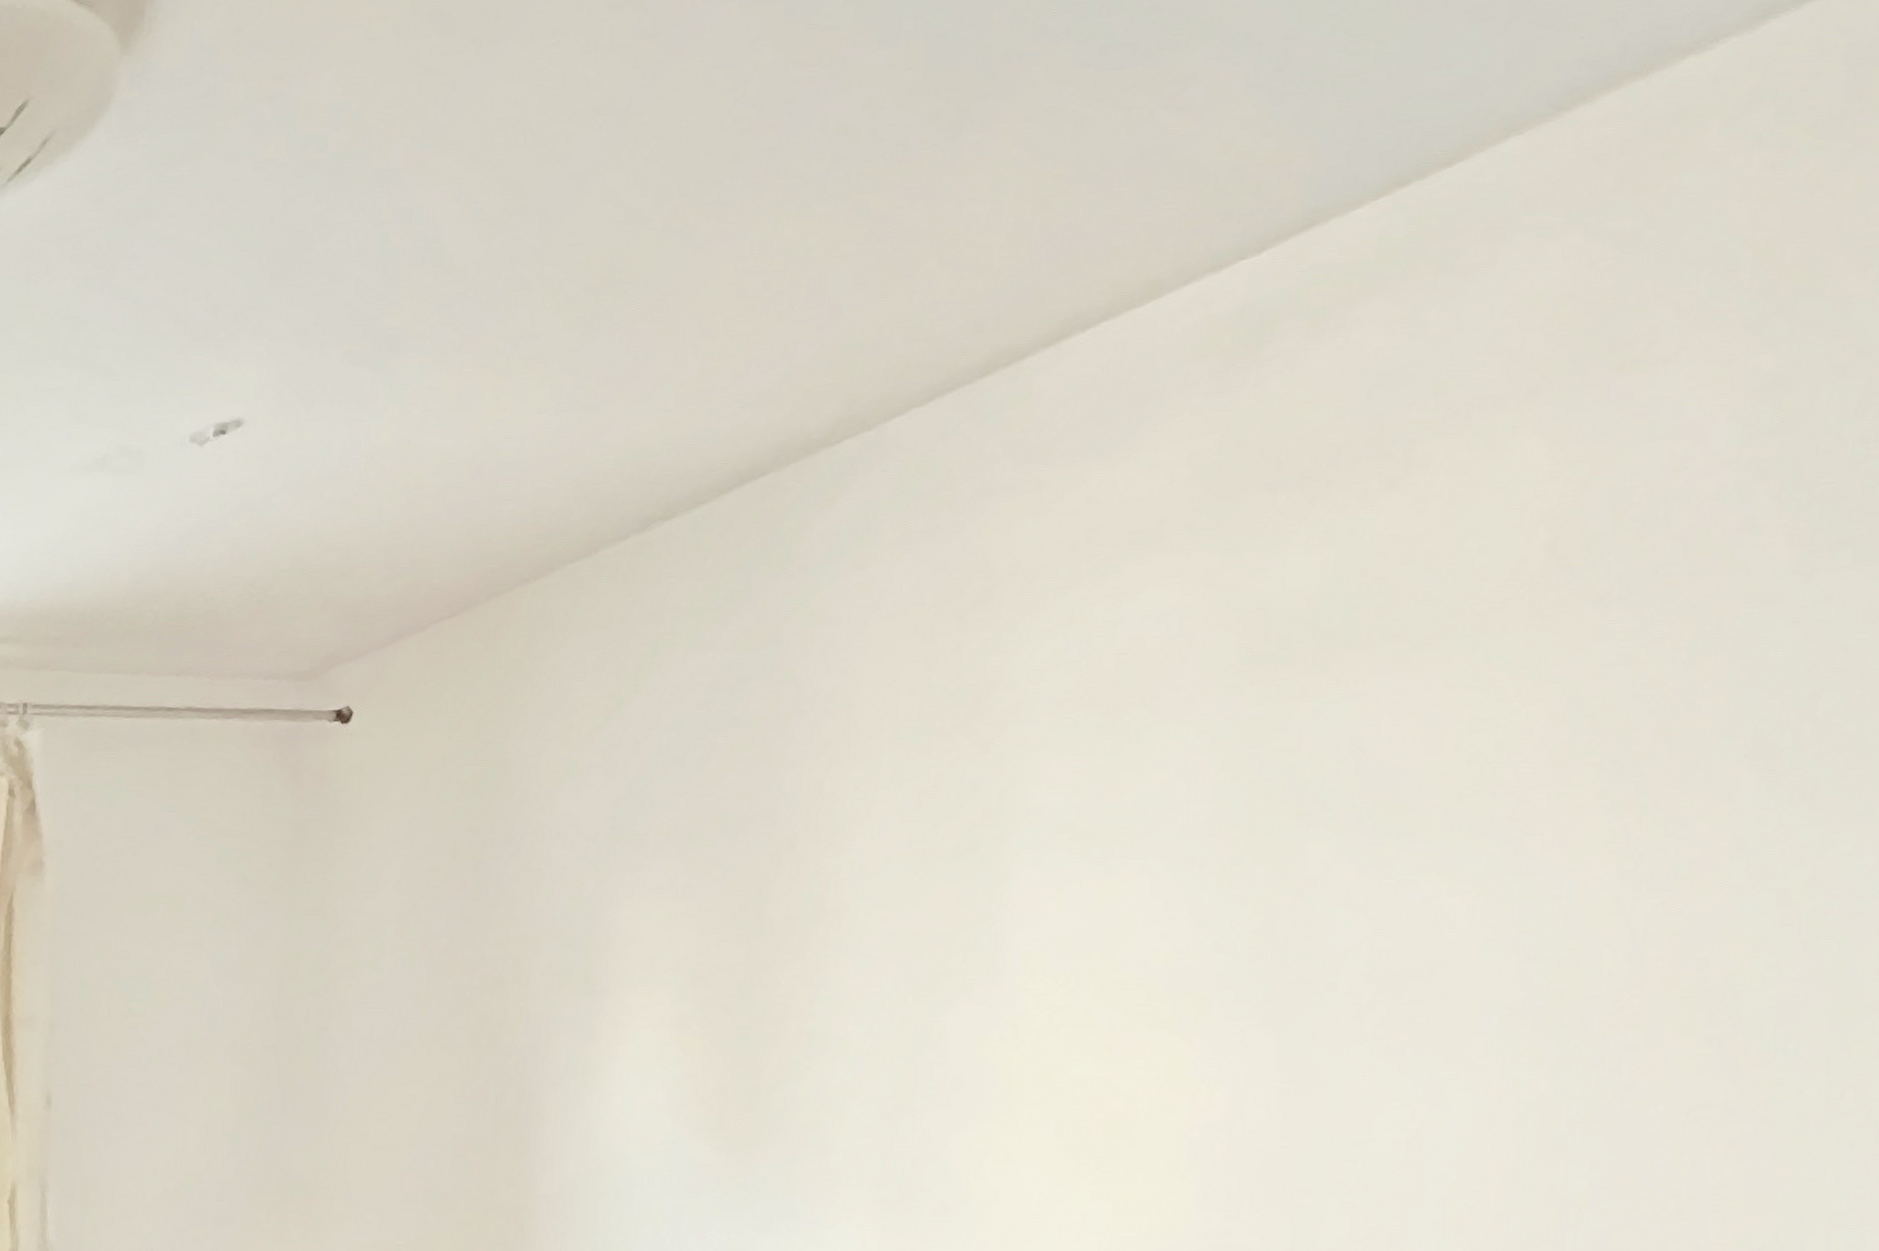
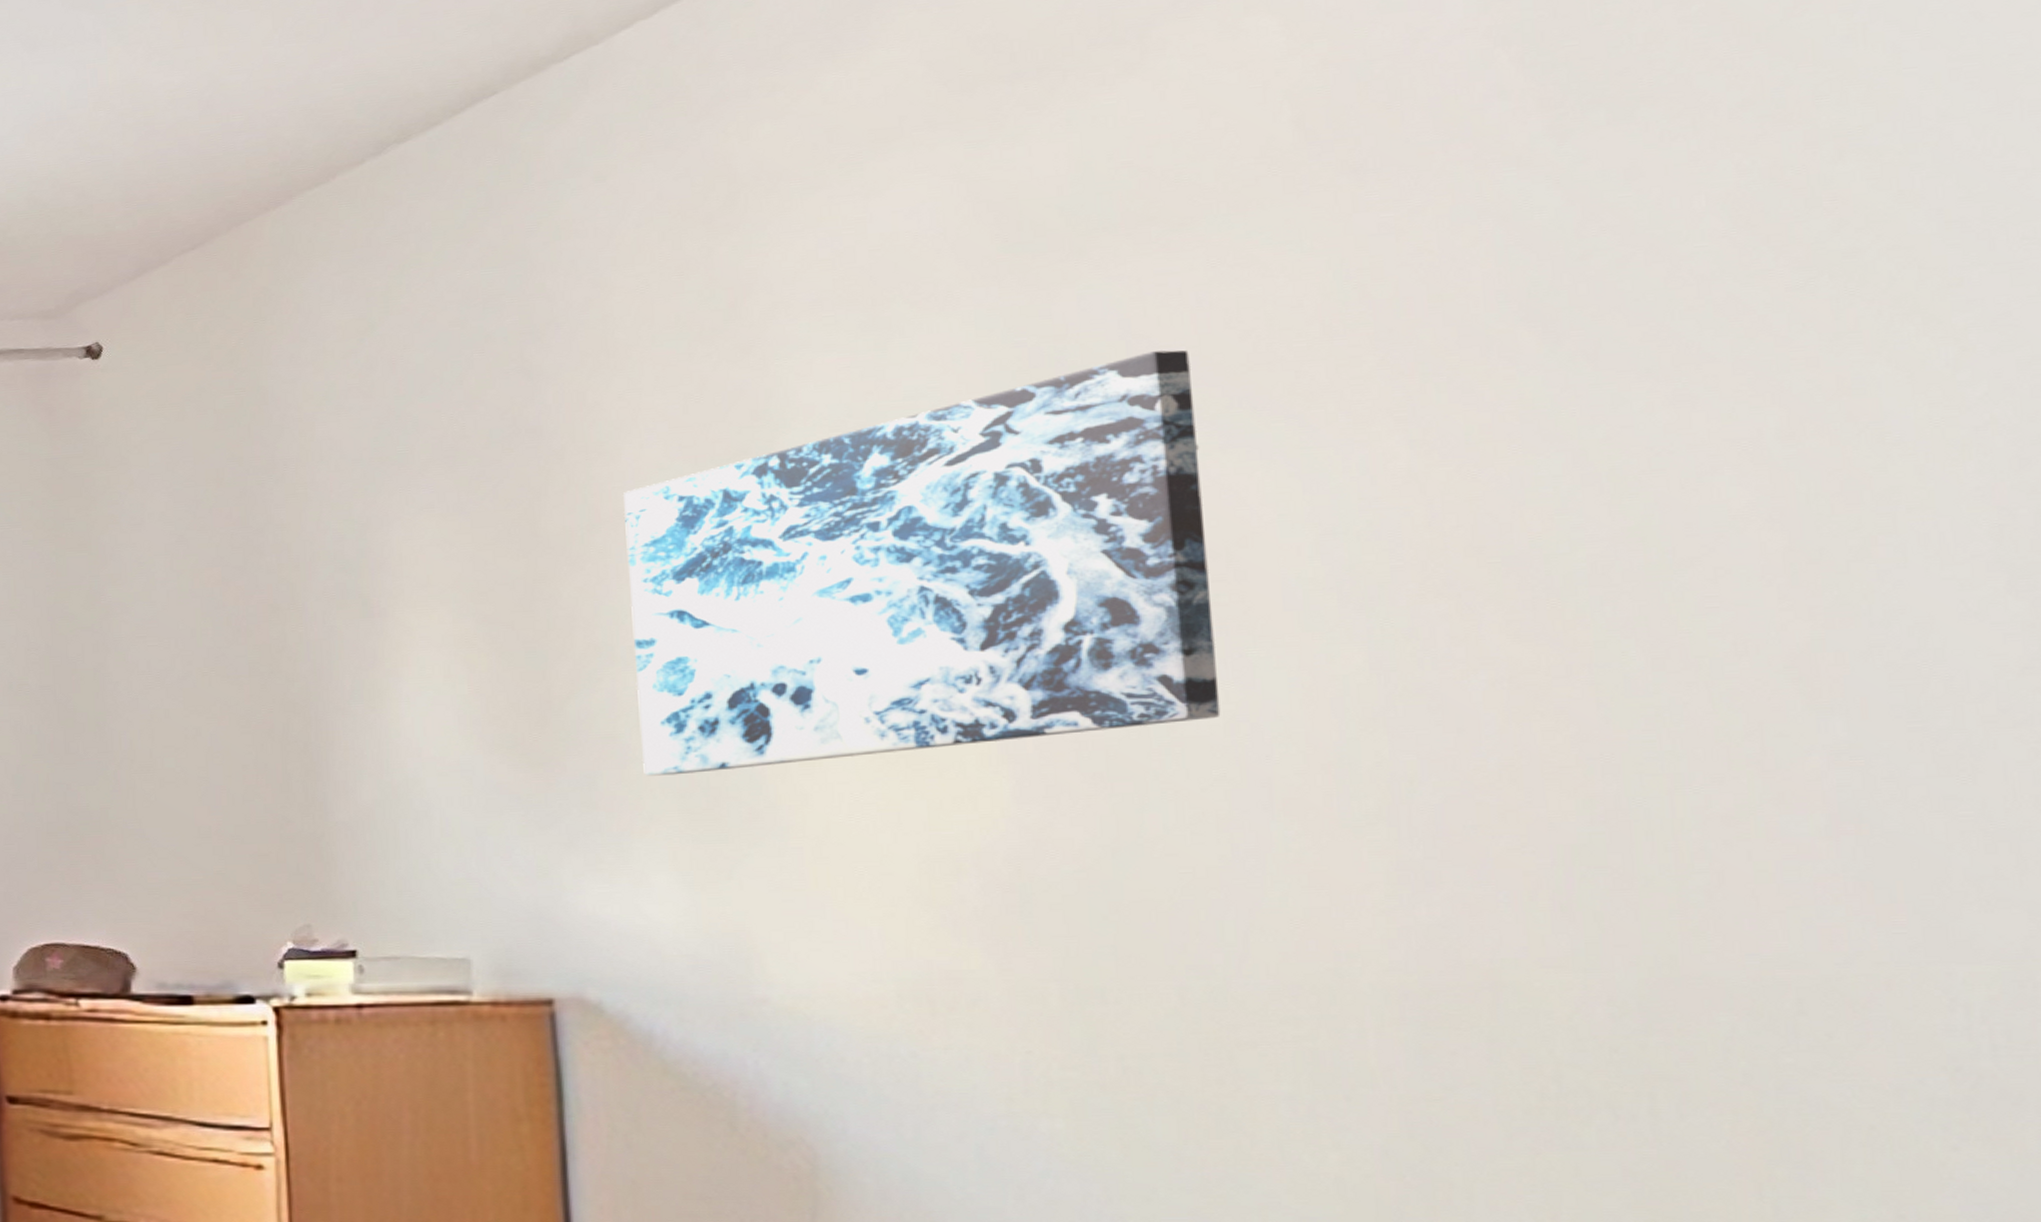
wall art: none [842,769,1417,1165] -> present [622,350,1221,776]

